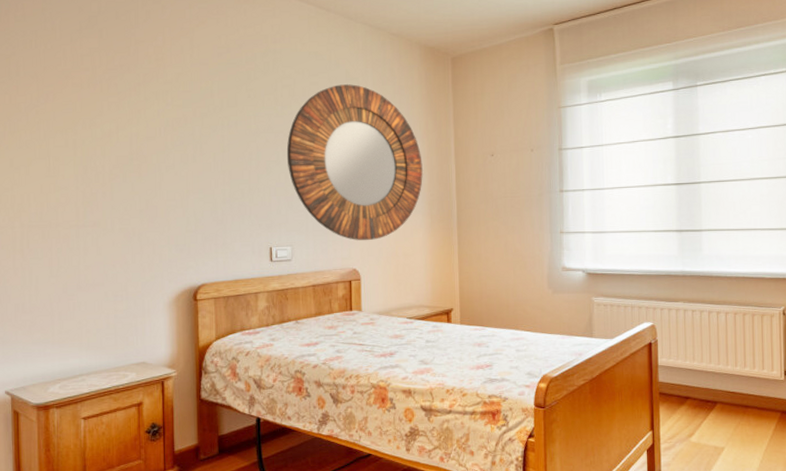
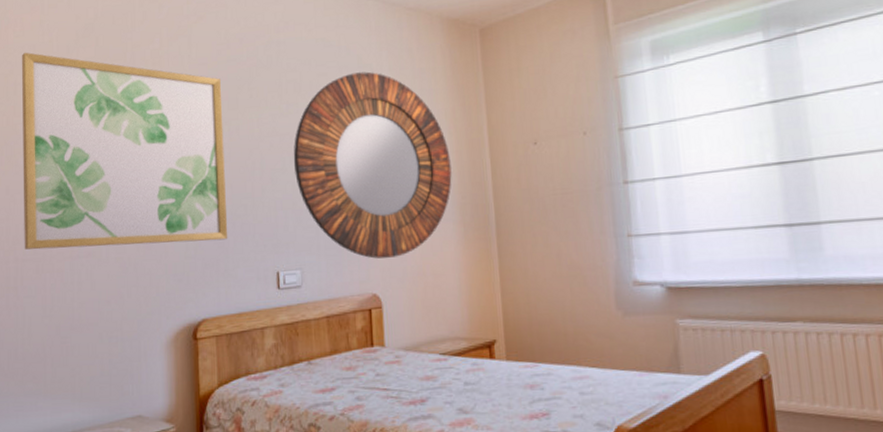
wall art: none [23,36,226,219] -> present [21,52,228,250]

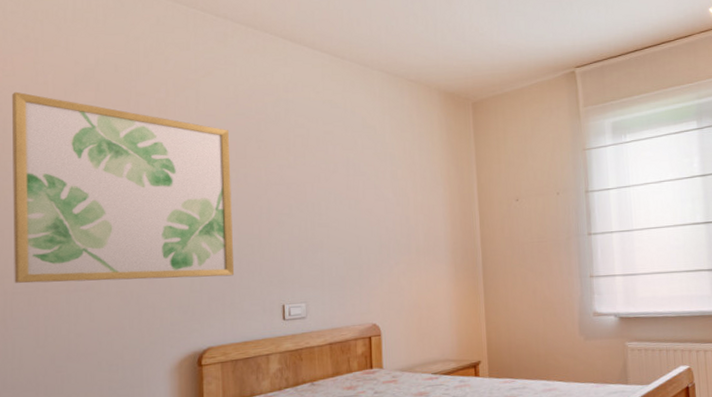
home mirror: present [293,71,452,259] -> none [300,132,446,294]

